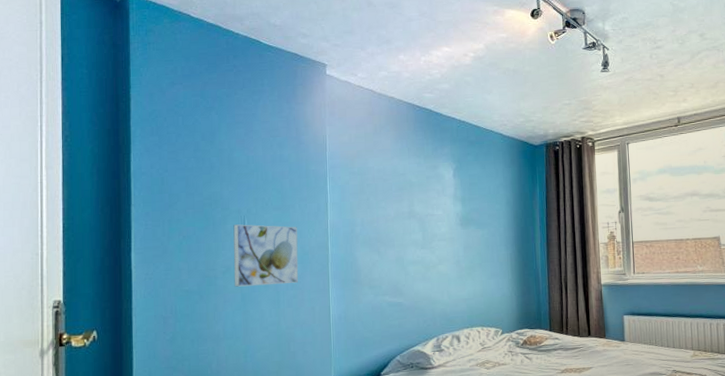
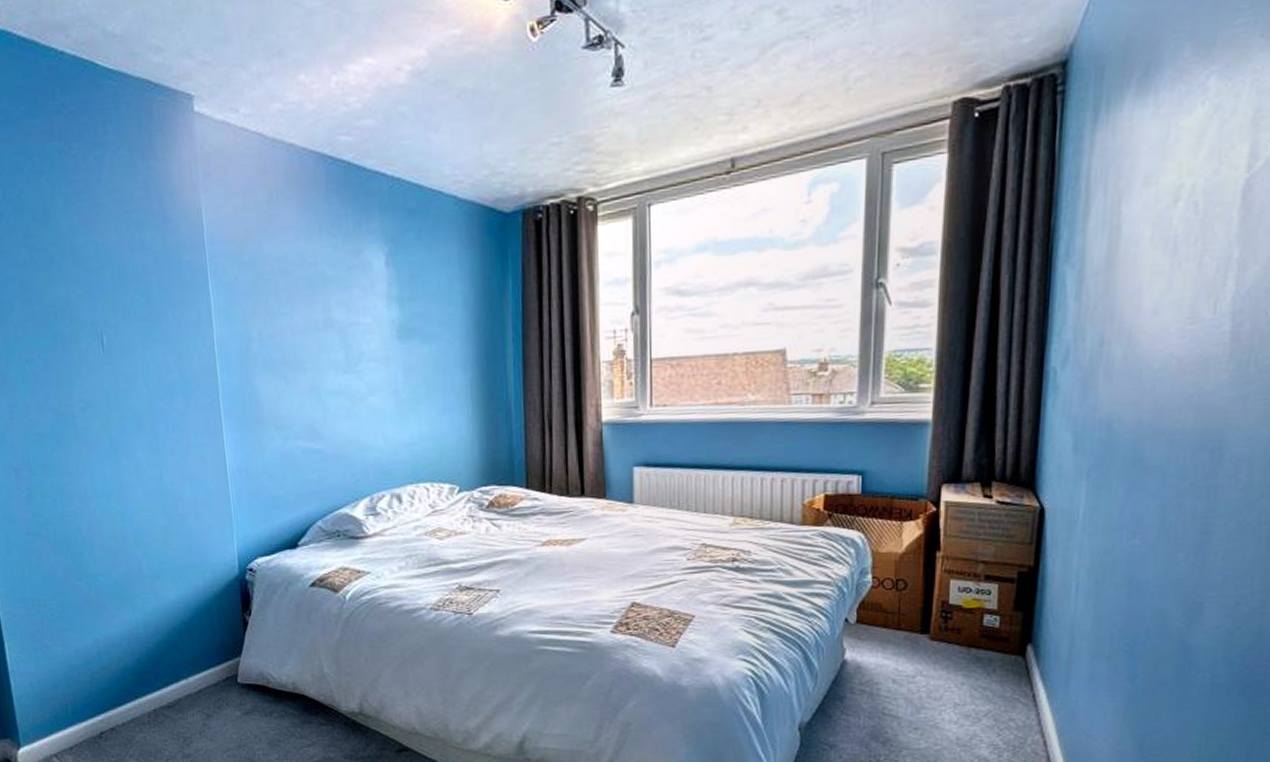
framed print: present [233,224,299,287] -> none [88,342,181,429]

